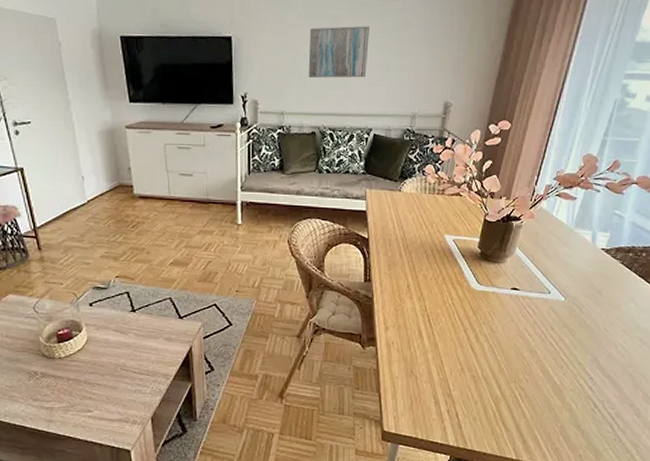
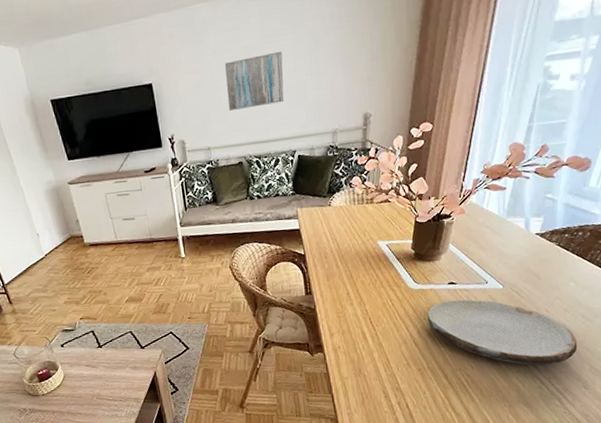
plate: none [487,307,633,387] -> present [427,299,578,366]

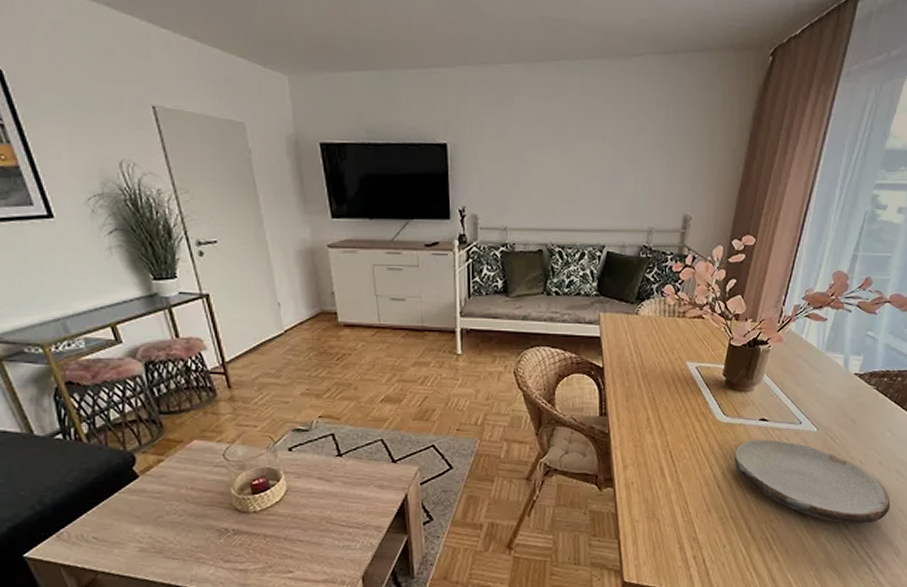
wall art: present [225,51,284,112] -> none [533,131,600,190]

